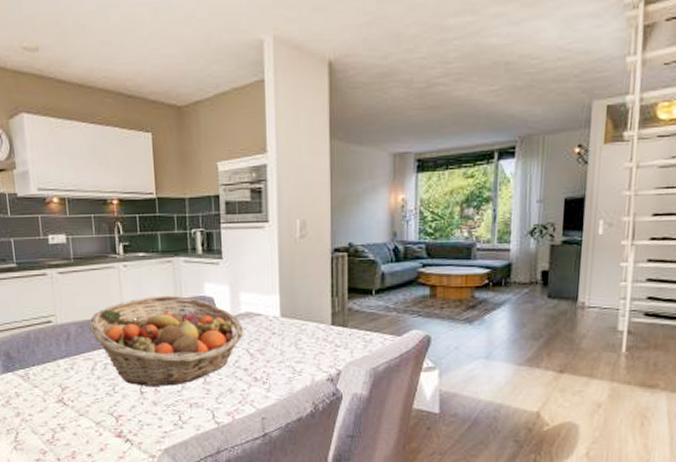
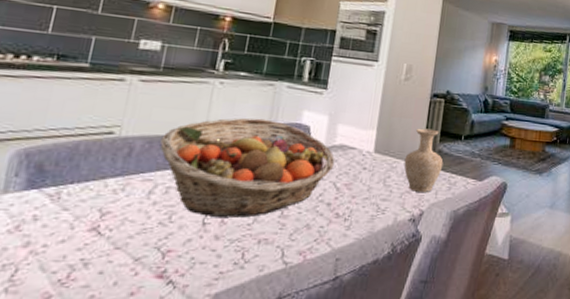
vase: none [313,286,355,353] -> present [403,128,444,193]

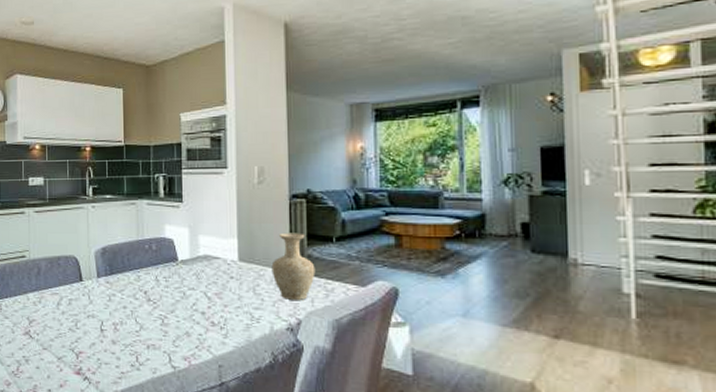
fruit basket: present [160,118,335,218] -> none [58,235,201,325]

